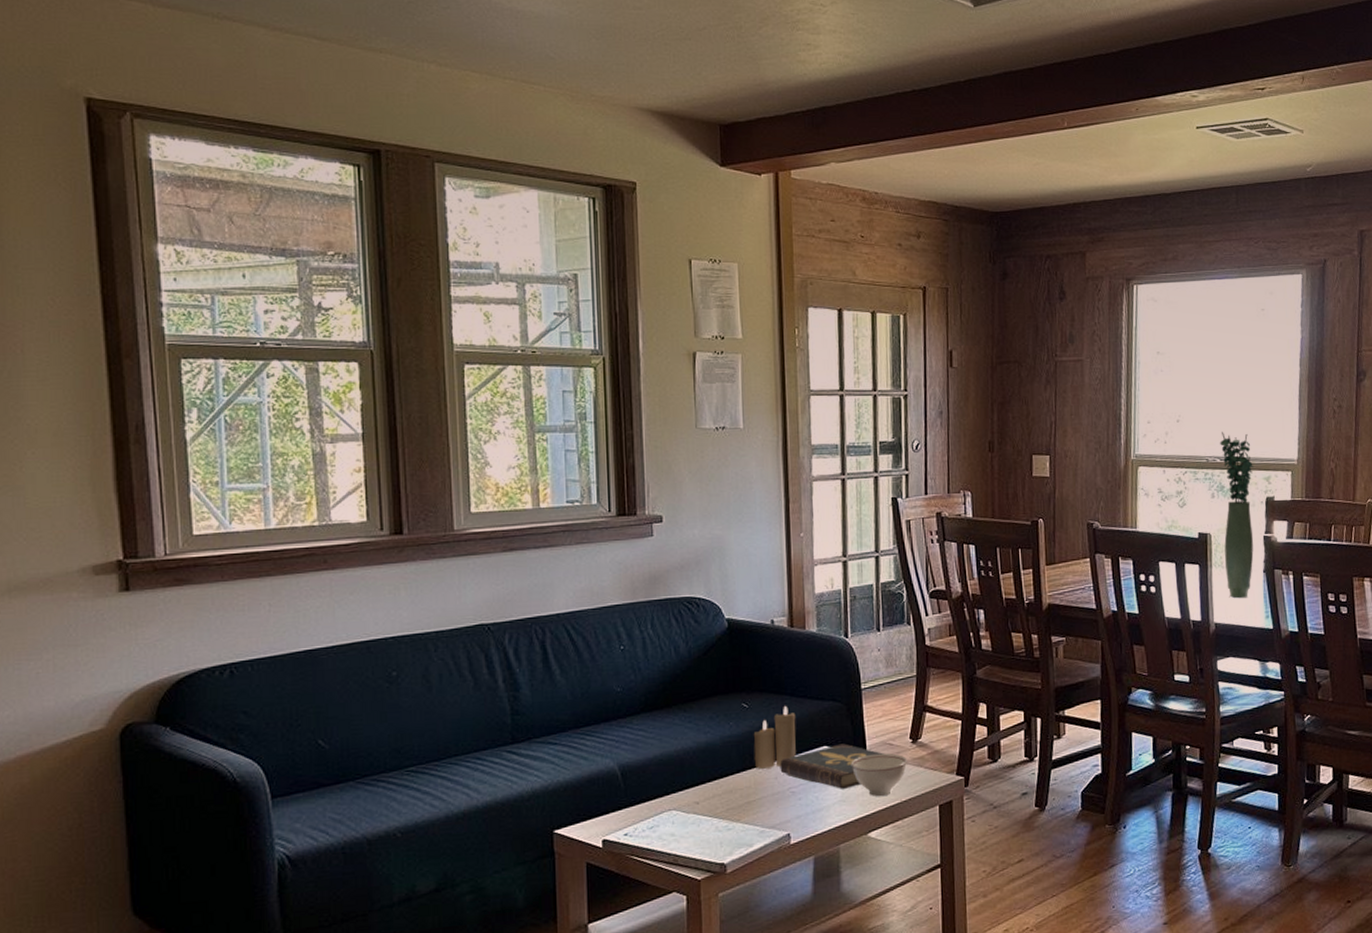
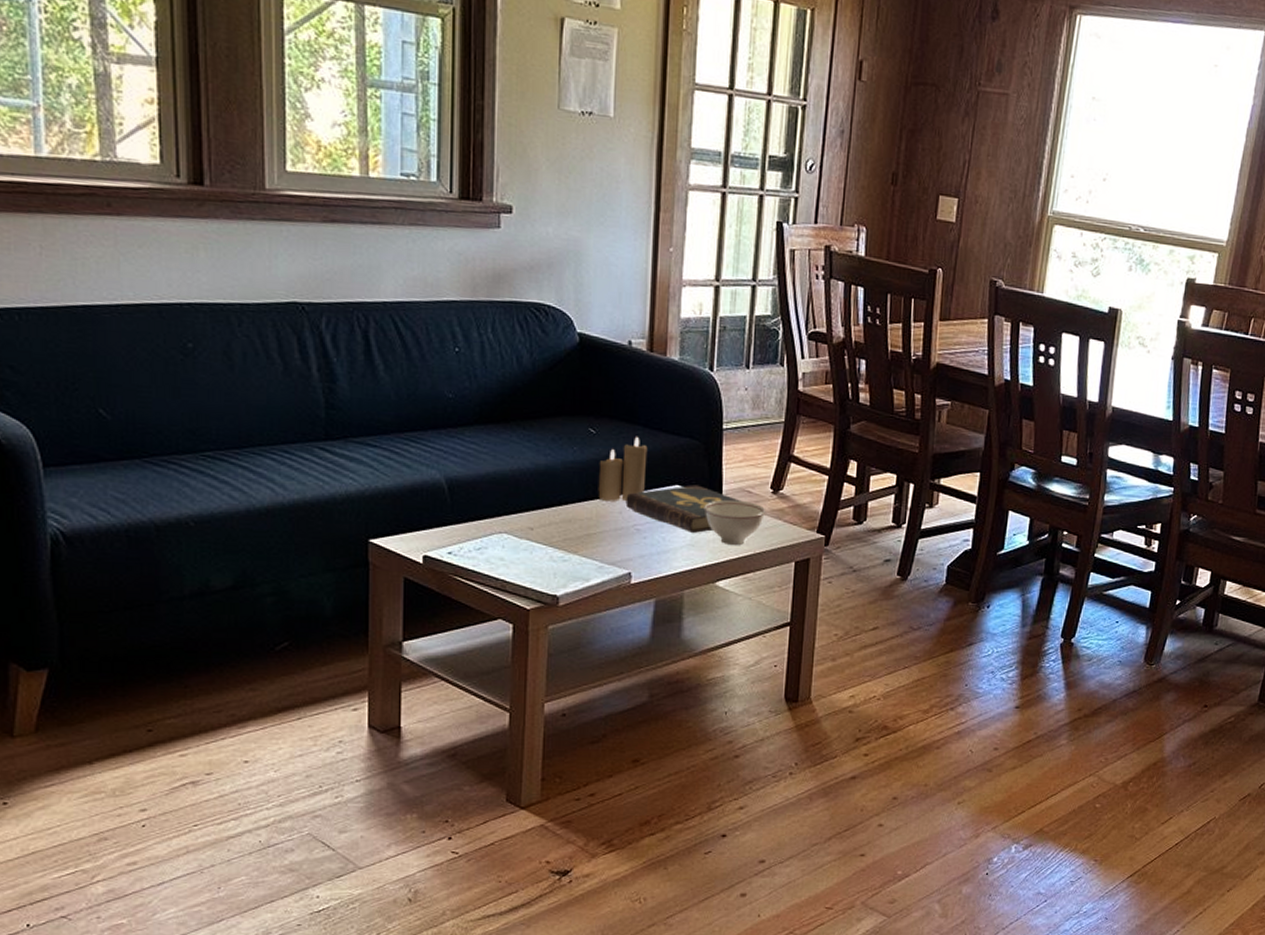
vase: present [1220,431,1254,599] -> none [1131,198,1179,384]

